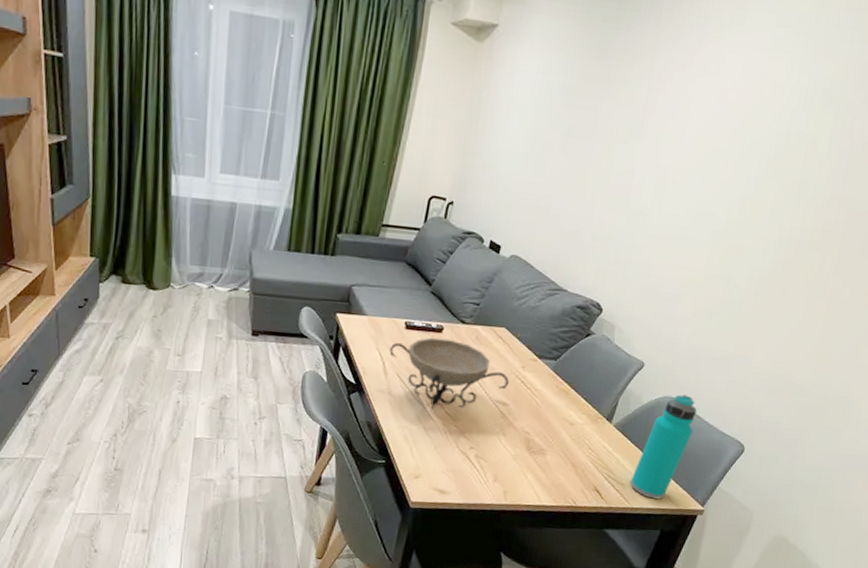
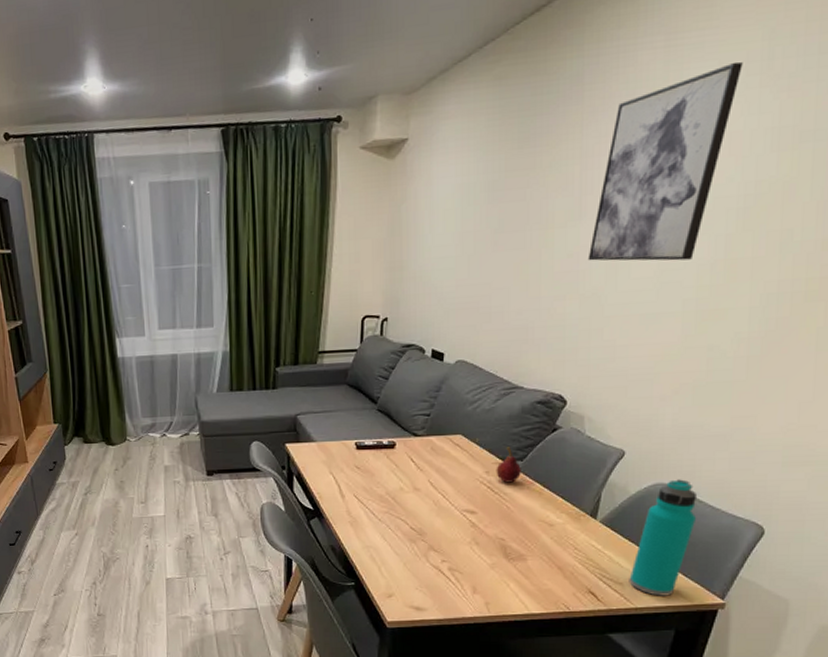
decorative bowl: present [389,337,510,410] -> none [343,453,475,527]
fruit: none [531,345,554,380] -> present [496,447,521,483]
wall art: none [640,19,795,195] -> present [588,61,743,261]

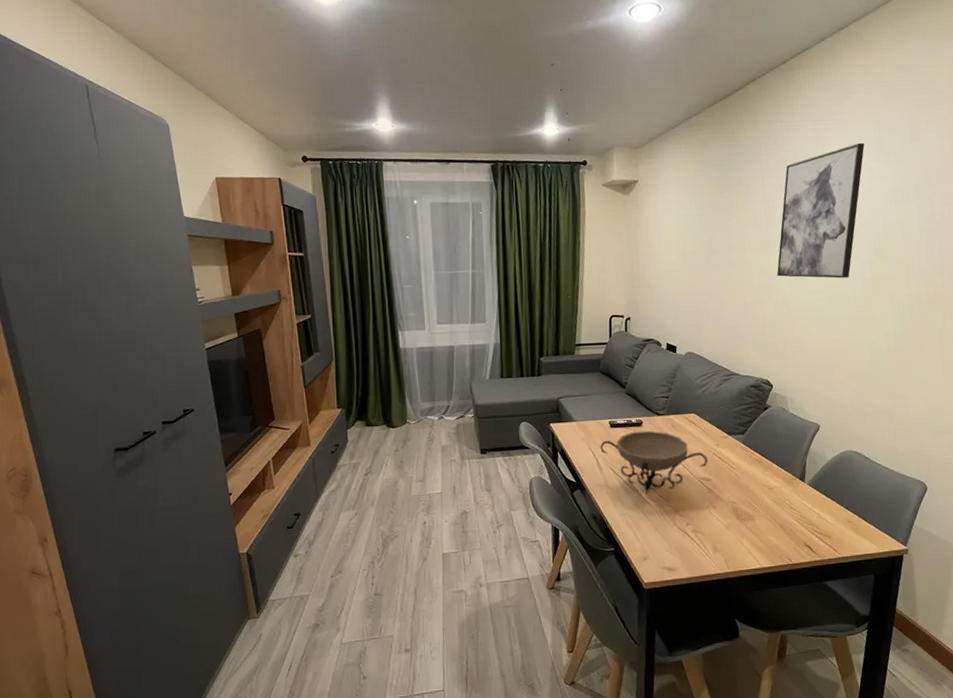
decorative bowl: none [343,453,475,527] -> present [600,430,709,495]
fruit: present [496,447,521,483] -> none [724,423,744,454]
water bottle: present [629,479,698,596] -> none [834,447,878,546]

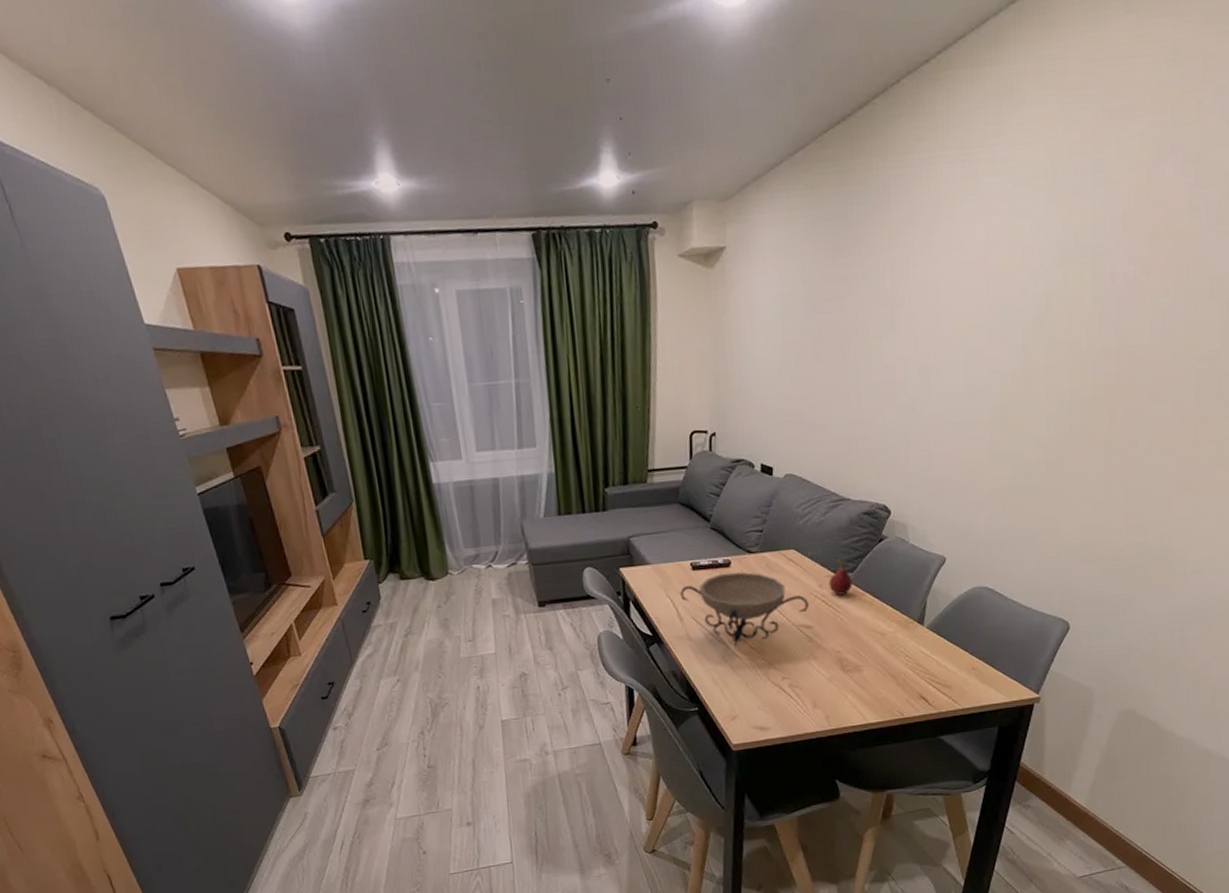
fruit: none [724,423,744,454] -> present [828,559,852,596]
wall art: present [776,142,865,279] -> none [902,177,1030,372]

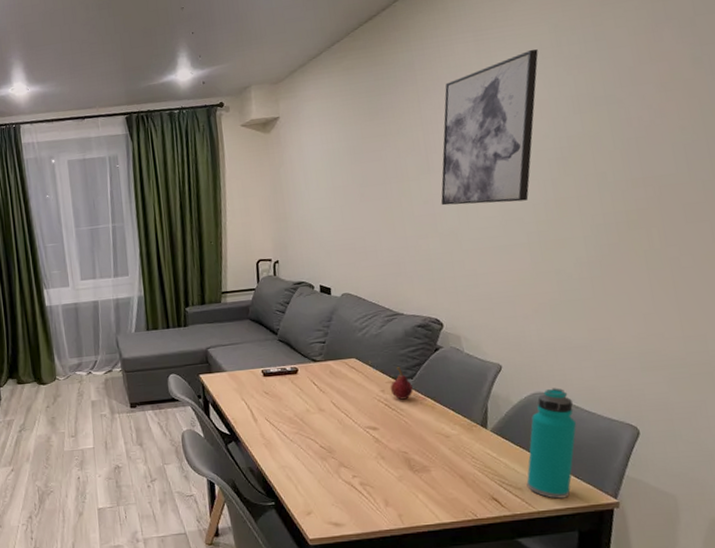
decorative bowl: present [680,571,810,647] -> none [253,378,374,446]
wall art: none [902,177,1030,372] -> present [441,49,539,206]
water bottle: none [955,581,1012,696] -> present [526,388,577,499]

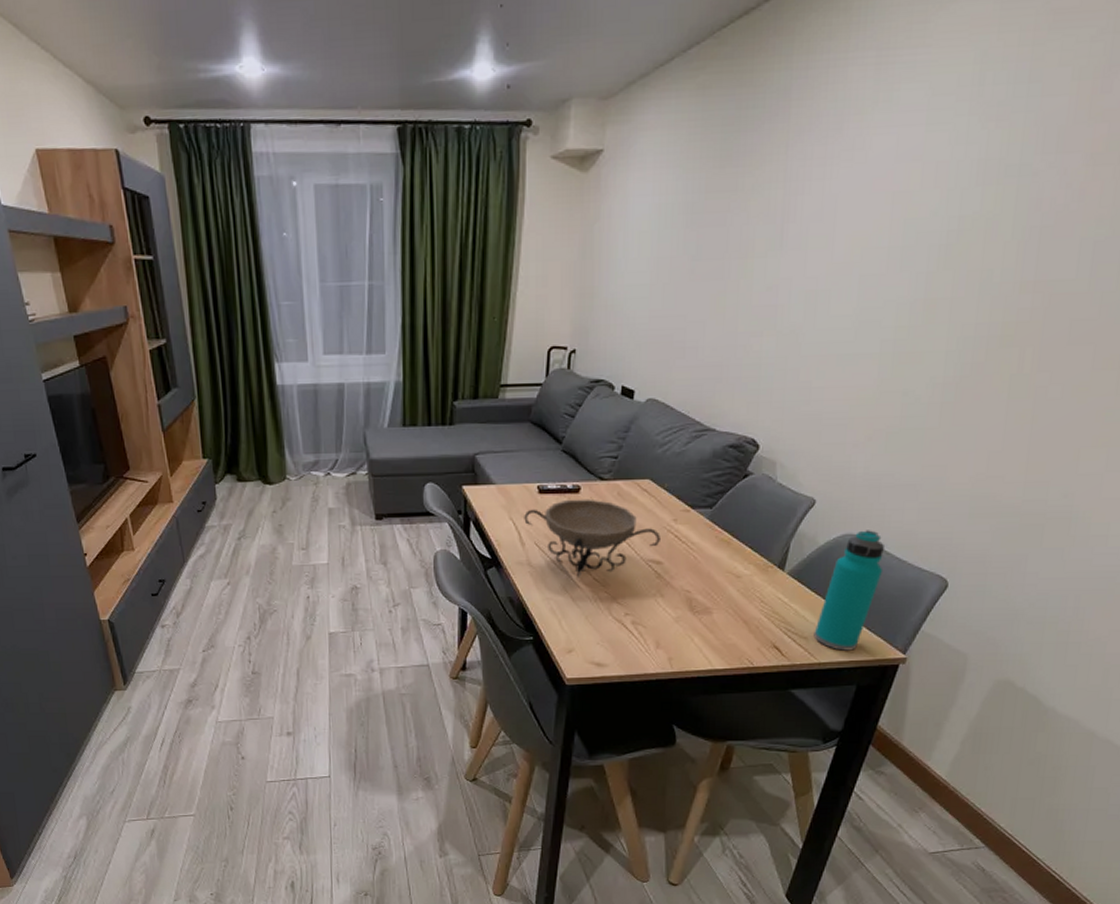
decorative bowl: none [253,378,374,446] -> present [524,499,662,577]
fruit: present [390,367,413,400] -> none [684,493,710,532]
wall art: present [441,49,539,206] -> none [787,85,953,299]

